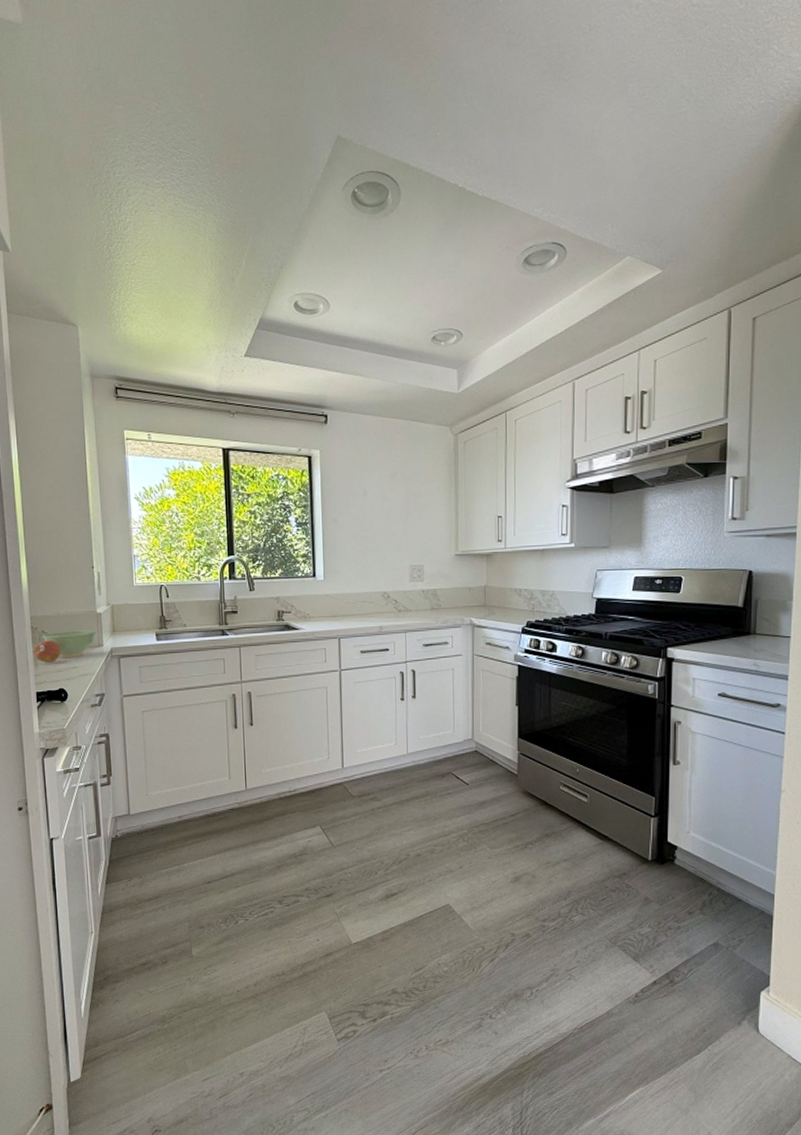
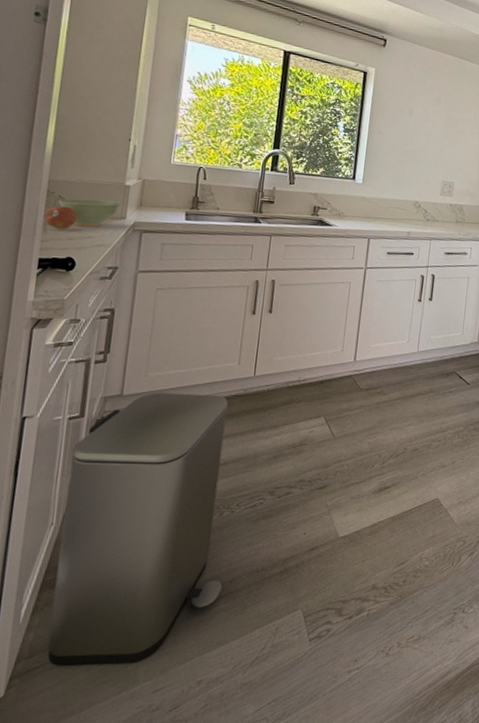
pedal bin: none [96,809,249,1055] -> present [47,392,228,666]

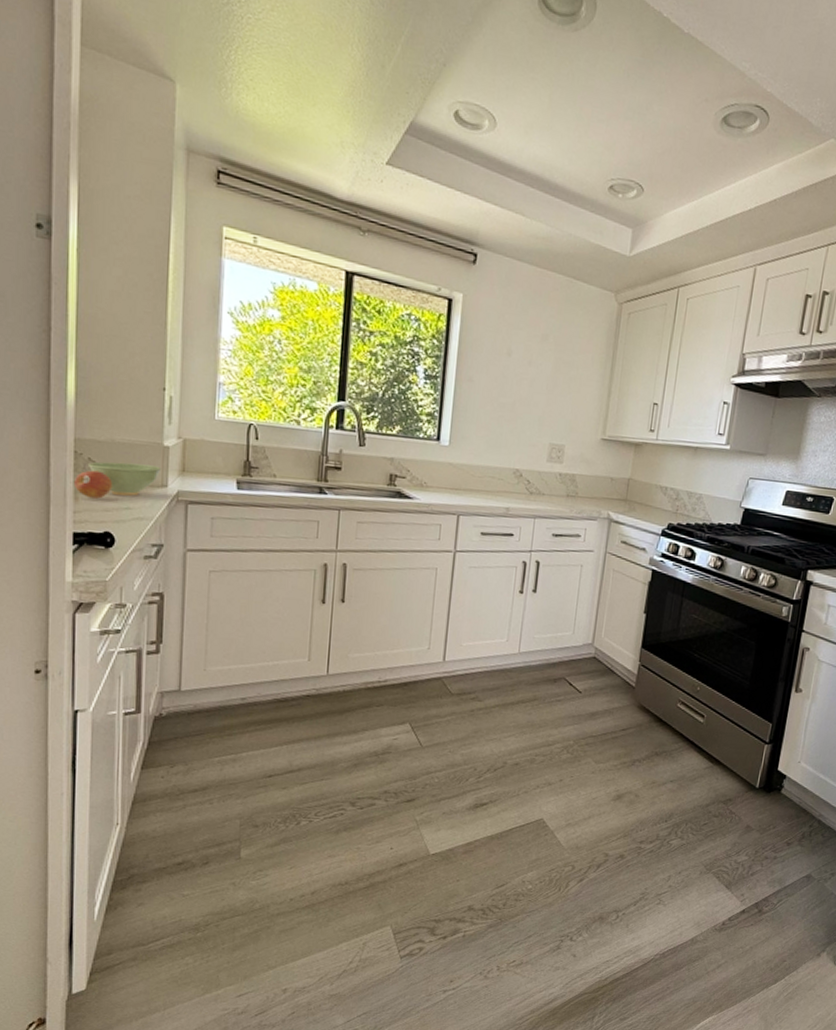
pedal bin: present [47,392,228,666] -> none [124,689,304,968]

